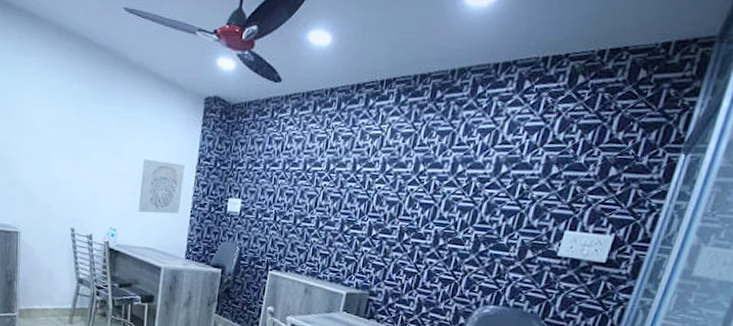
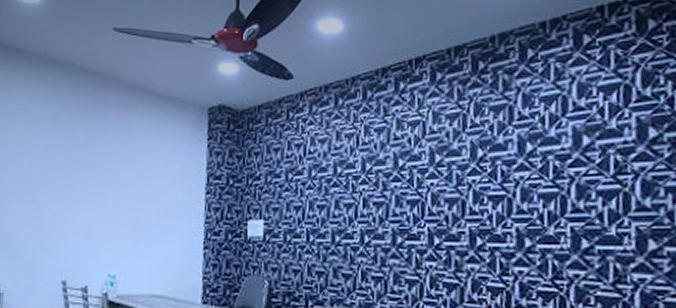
wall art: present [138,159,185,214] -> none [140,186,191,251]

